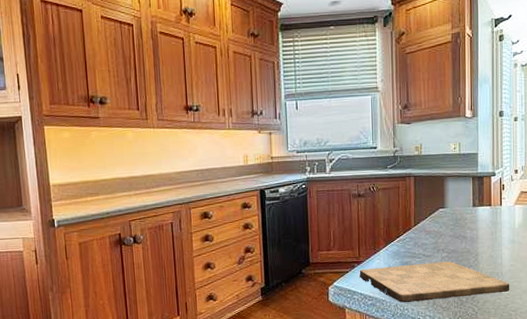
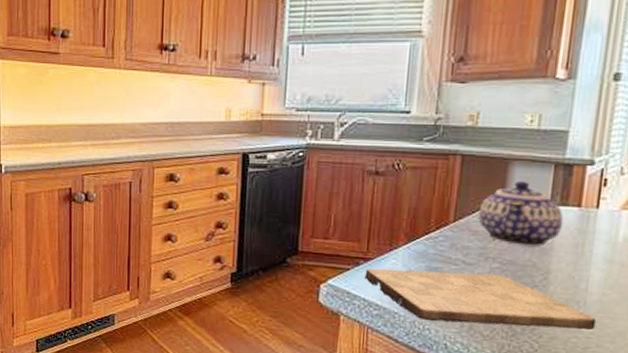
teapot: none [429,191,481,238] -> present [478,180,563,247]

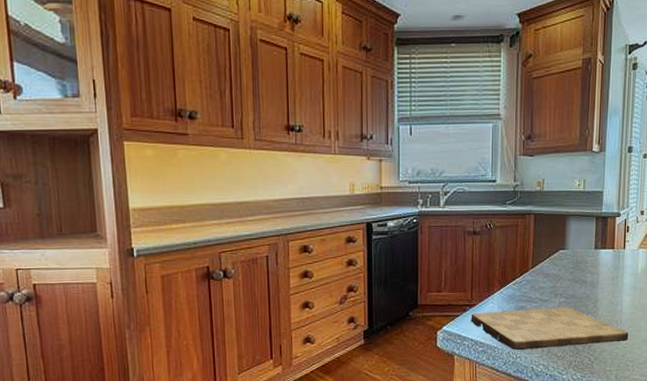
teapot: present [478,180,563,247] -> none [548,231,603,282]

